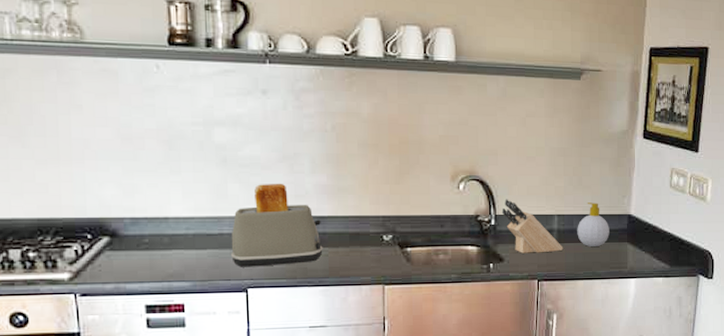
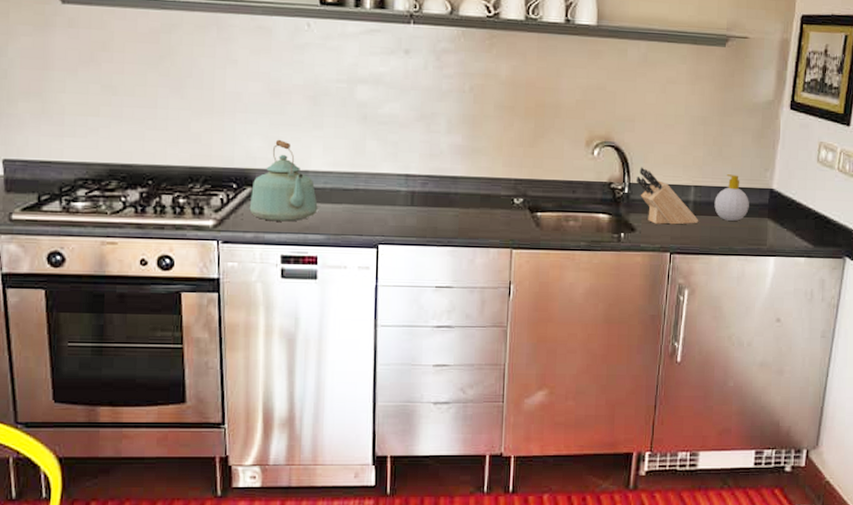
kettle: none [107,186,181,271] -> present [249,139,318,222]
toaster: present [231,183,323,267] -> none [365,141,454,224]

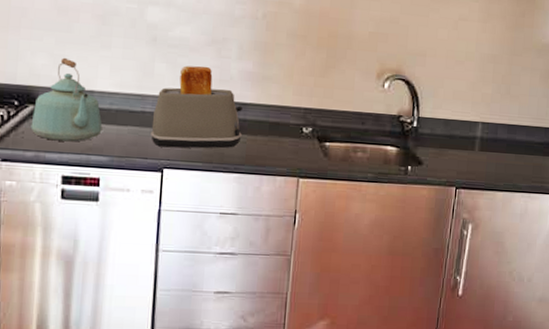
toaster: none [365,141,454,224] -> present [151,65,243,149]
knife block: present [635,167,699,225] -> none [424,101,485,160]
soap bottle: present [714,174,749,221] -> none [500,112,535,158]

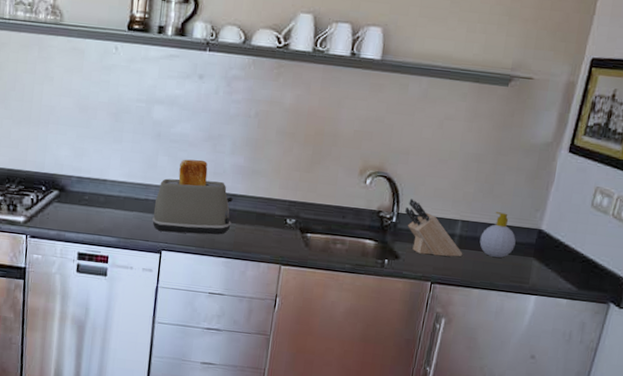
kettle: present [30,57,103,142] -> none [54,150,112,224]
knife block: none [424,101,485,160] -> present [404,198,463,257]
soap bottle: none [500,112,535,158] -> present [479,212,516,258]

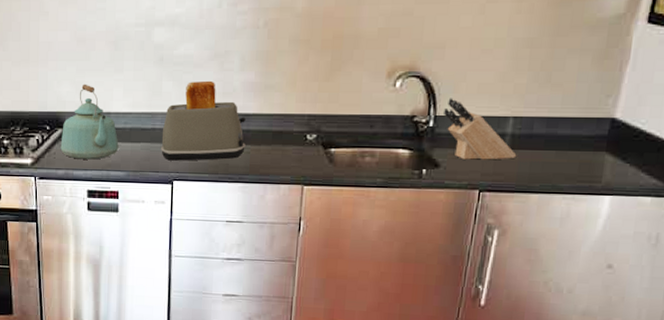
kettle: none [54,150,112,224] -> present [60,84,119,160]
soap bottle: present [479,212,516,258] -> none [537,103,583,155]

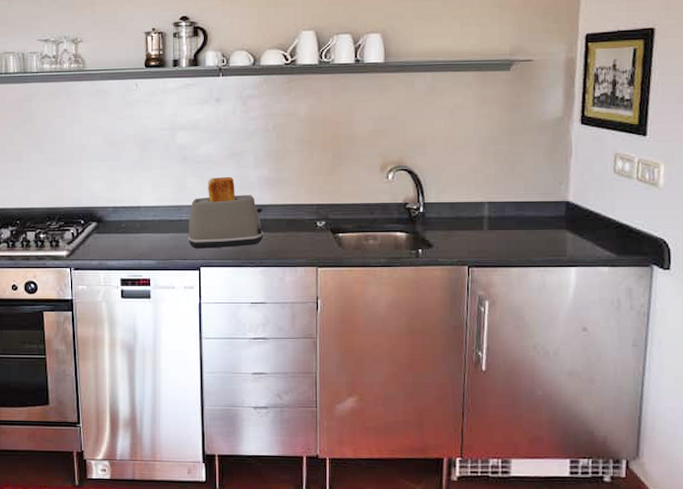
kettle: present [60,84,119,160] -> none [94,181,149,250]
knife block: present [442,98,517,160] -> none [430,187,495,240]

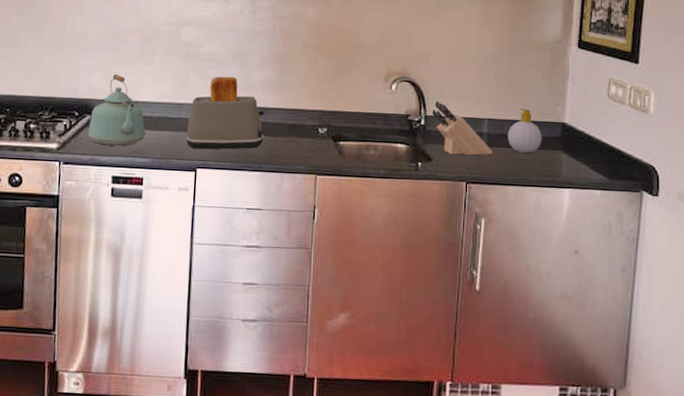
kettle: none [94,181,149,250] -> present [87,74,146,146]
knife block: none [430,187,495,240] -> present [431,101,493,156]
soap bottle: none [509,190,545,234] -> present [508,108,542,153]

